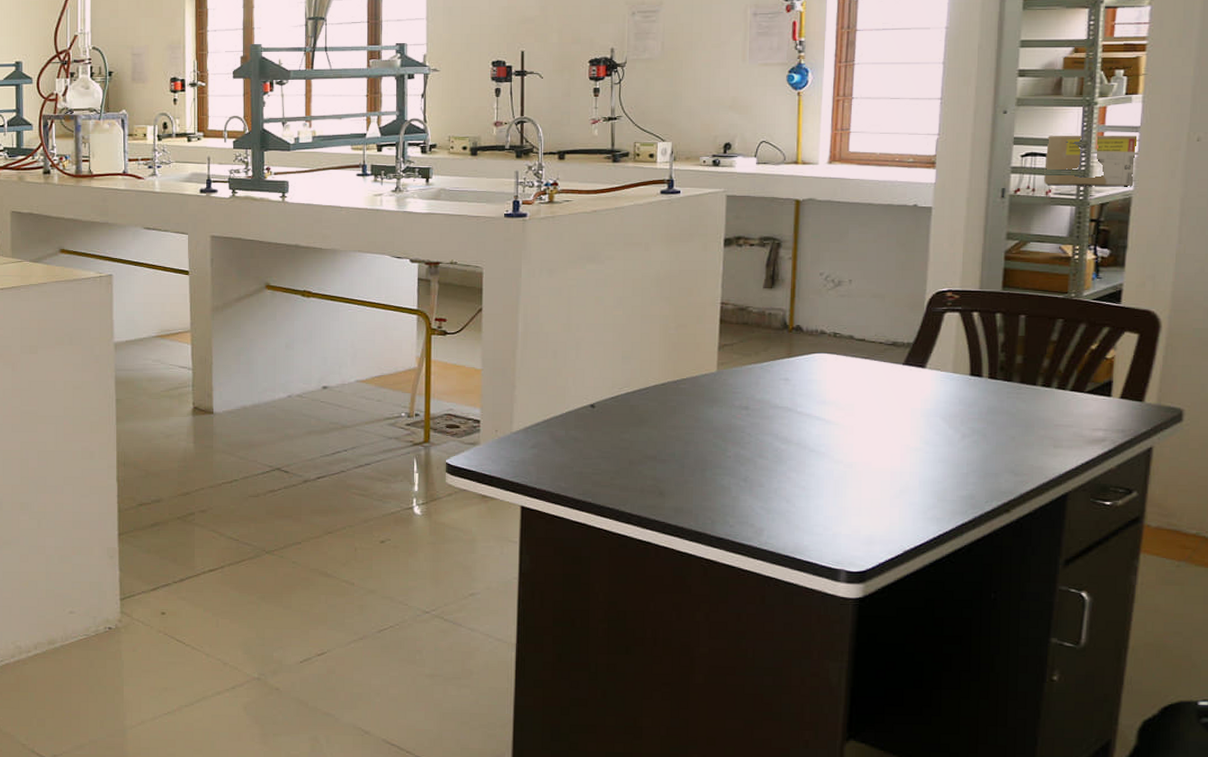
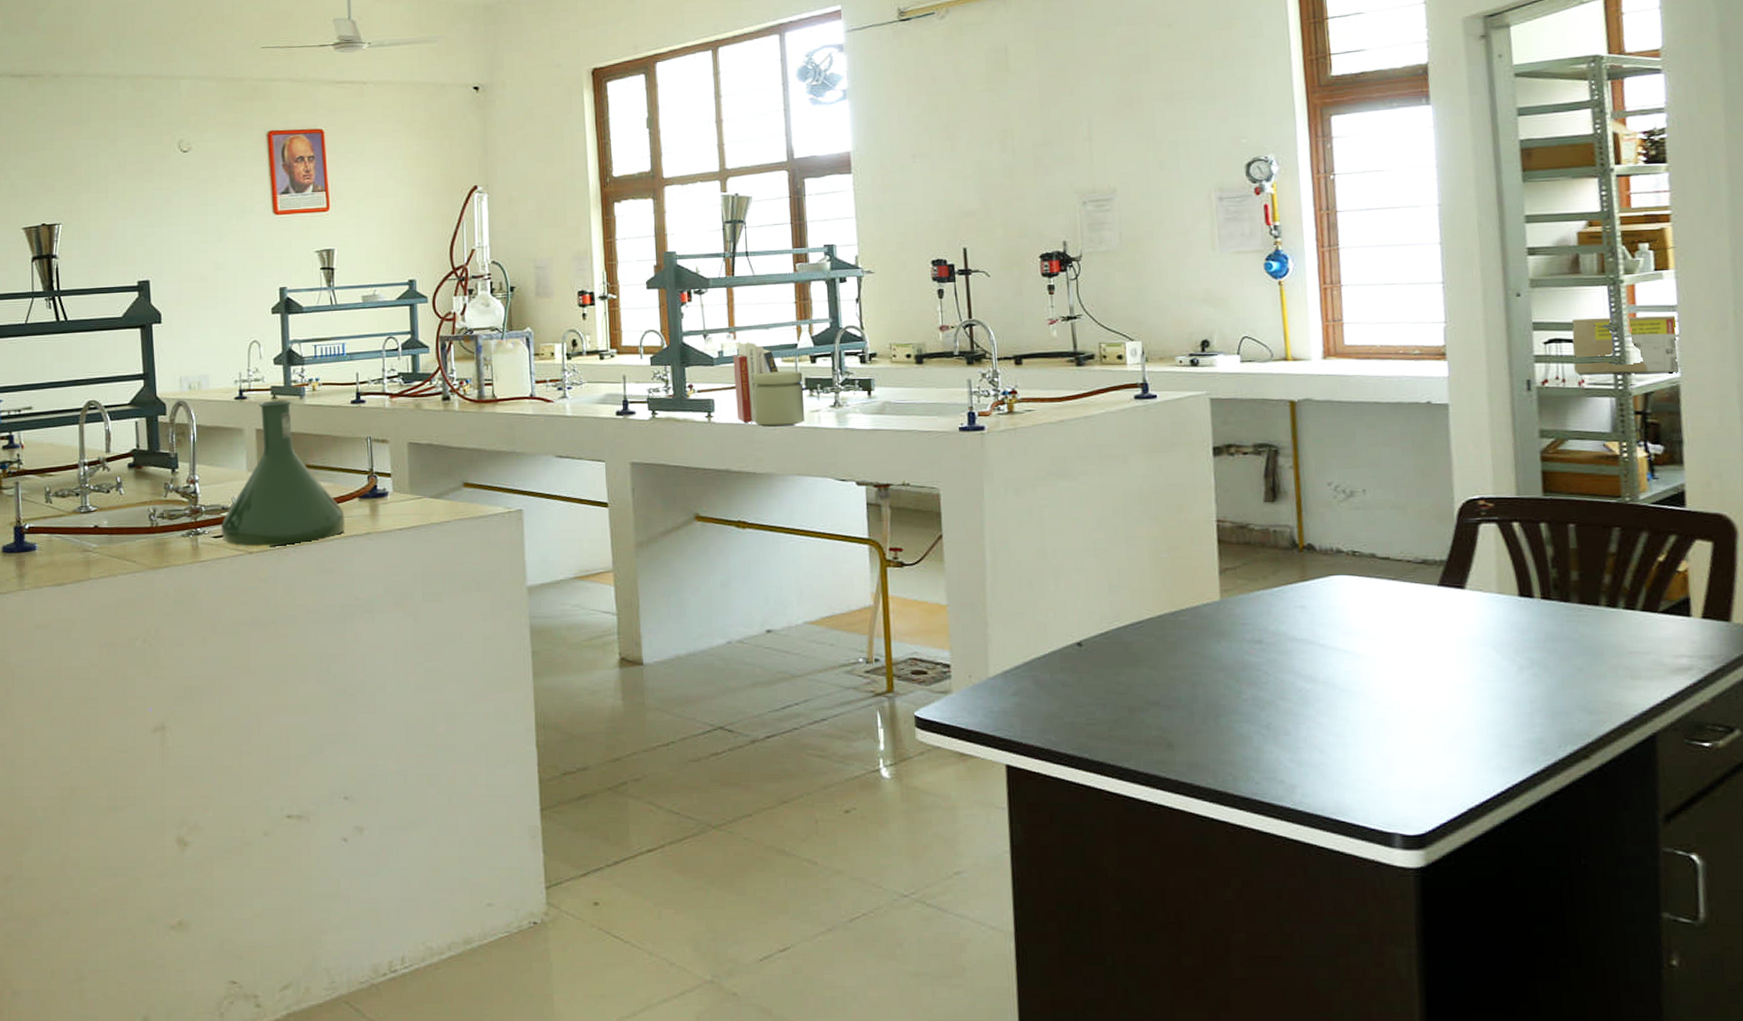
books: none [307,130,348,203] -> present [732,342,779,422]
jar: none [324,158,369,208] -> present [752,371,805,427]

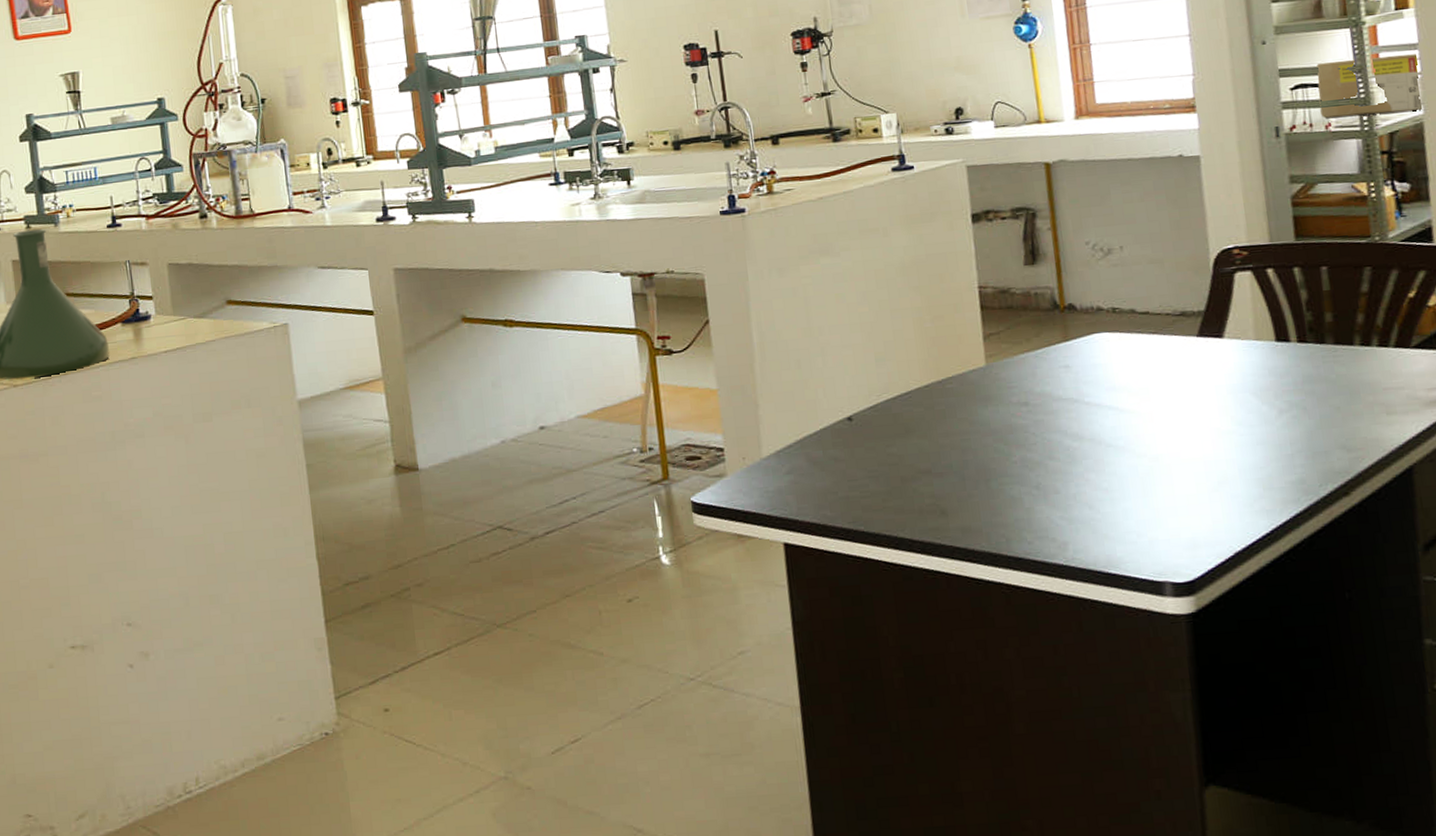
books: present [732,342,779,422] -> none [490,139,537,221]
jar: present [752,371,805,427] -> none [511,165,566,223]

